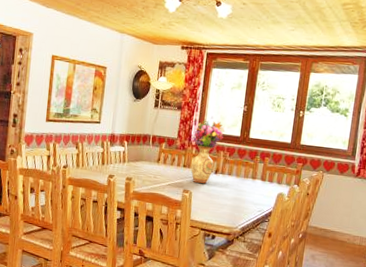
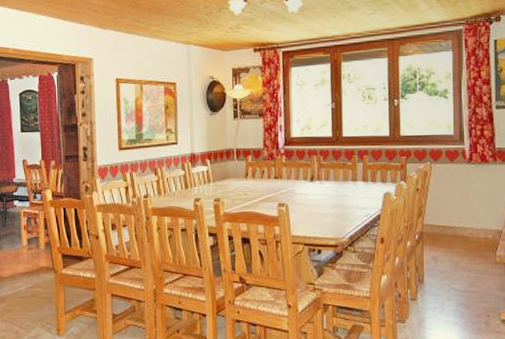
flower arrangement: present [191,118,225,184] -> none [280,122,315,194]

